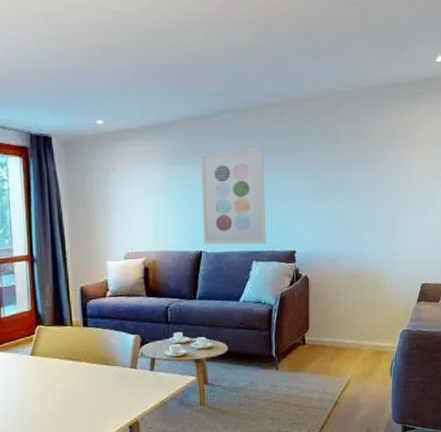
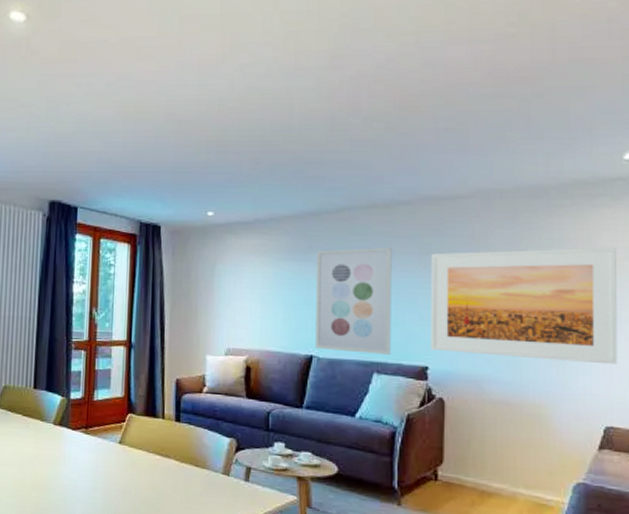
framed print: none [295,138,431,237] -> present [431,247,618,365]

